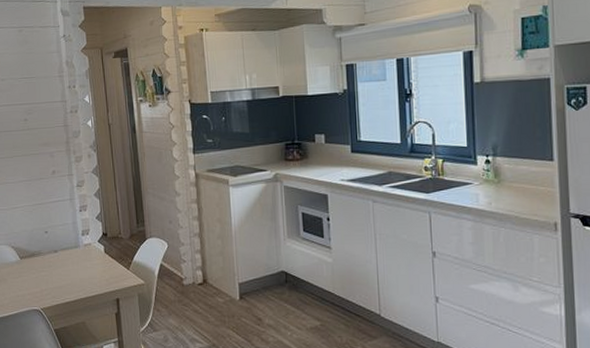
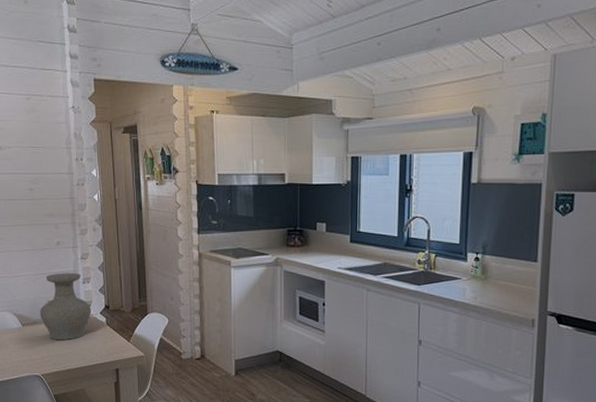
vase: none [37,201,90,272] -> present [40,273,92,341]

